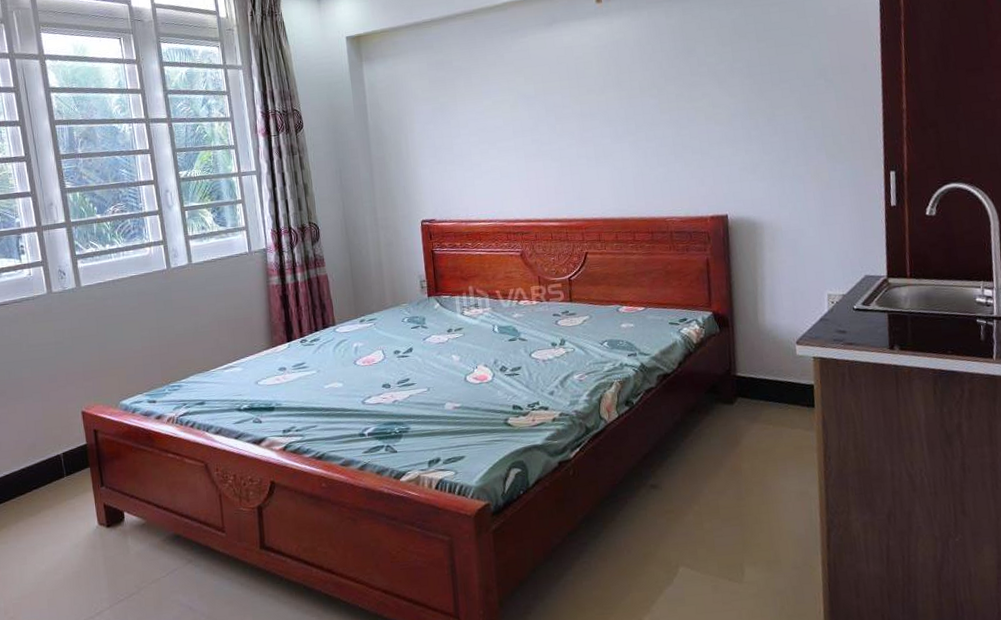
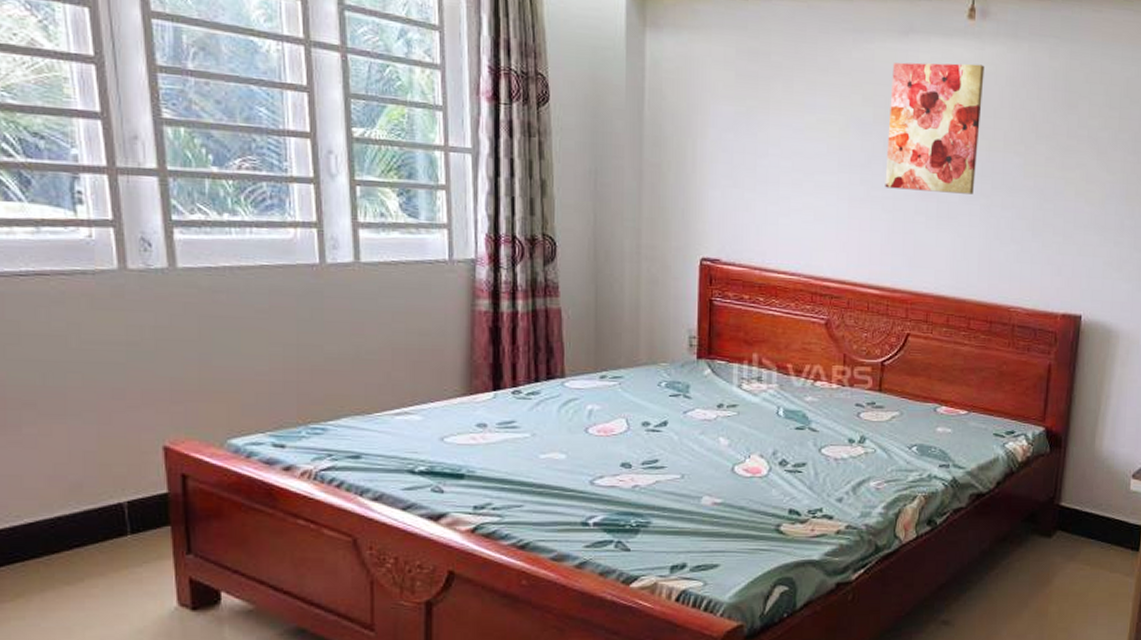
wall art: none [544,34,622,143] -> present [885,62,985,195]

